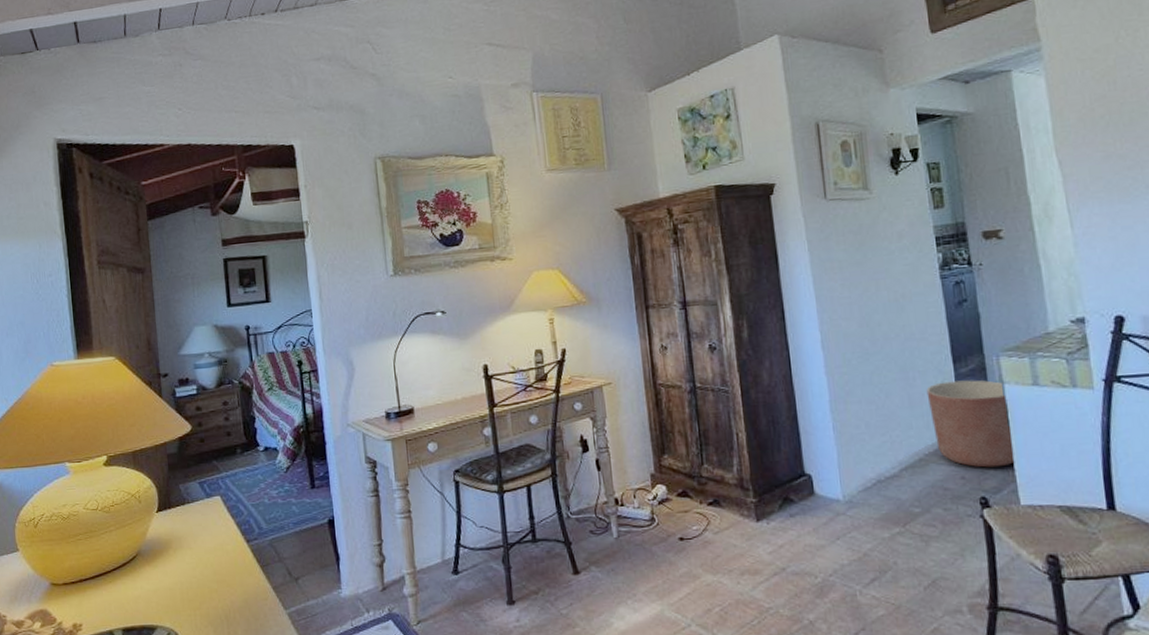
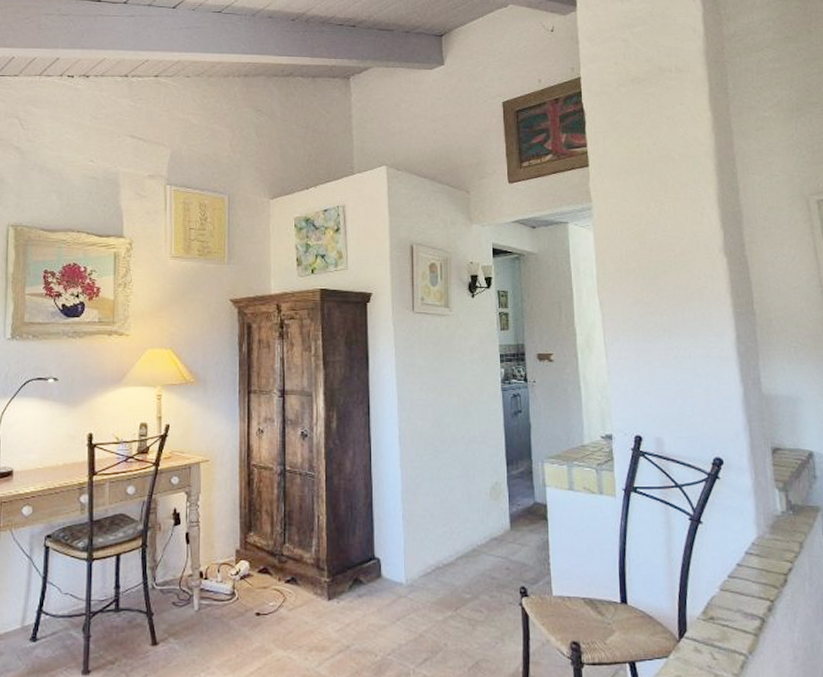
planter: present [926,380,1015,468] -> none [483,481,550,561]

